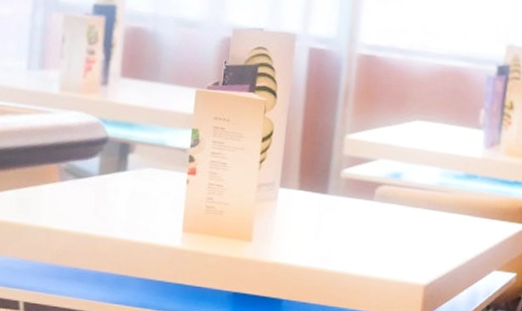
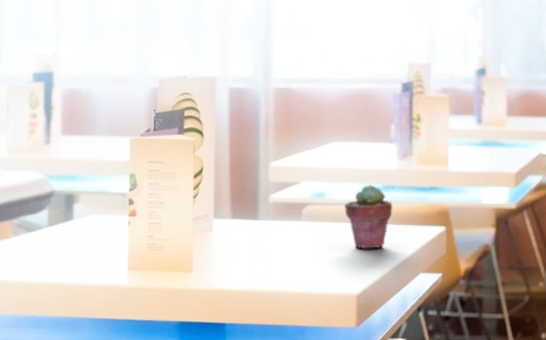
potted succulent: none [421,171,474,240] -> present [344,184,394,249]

